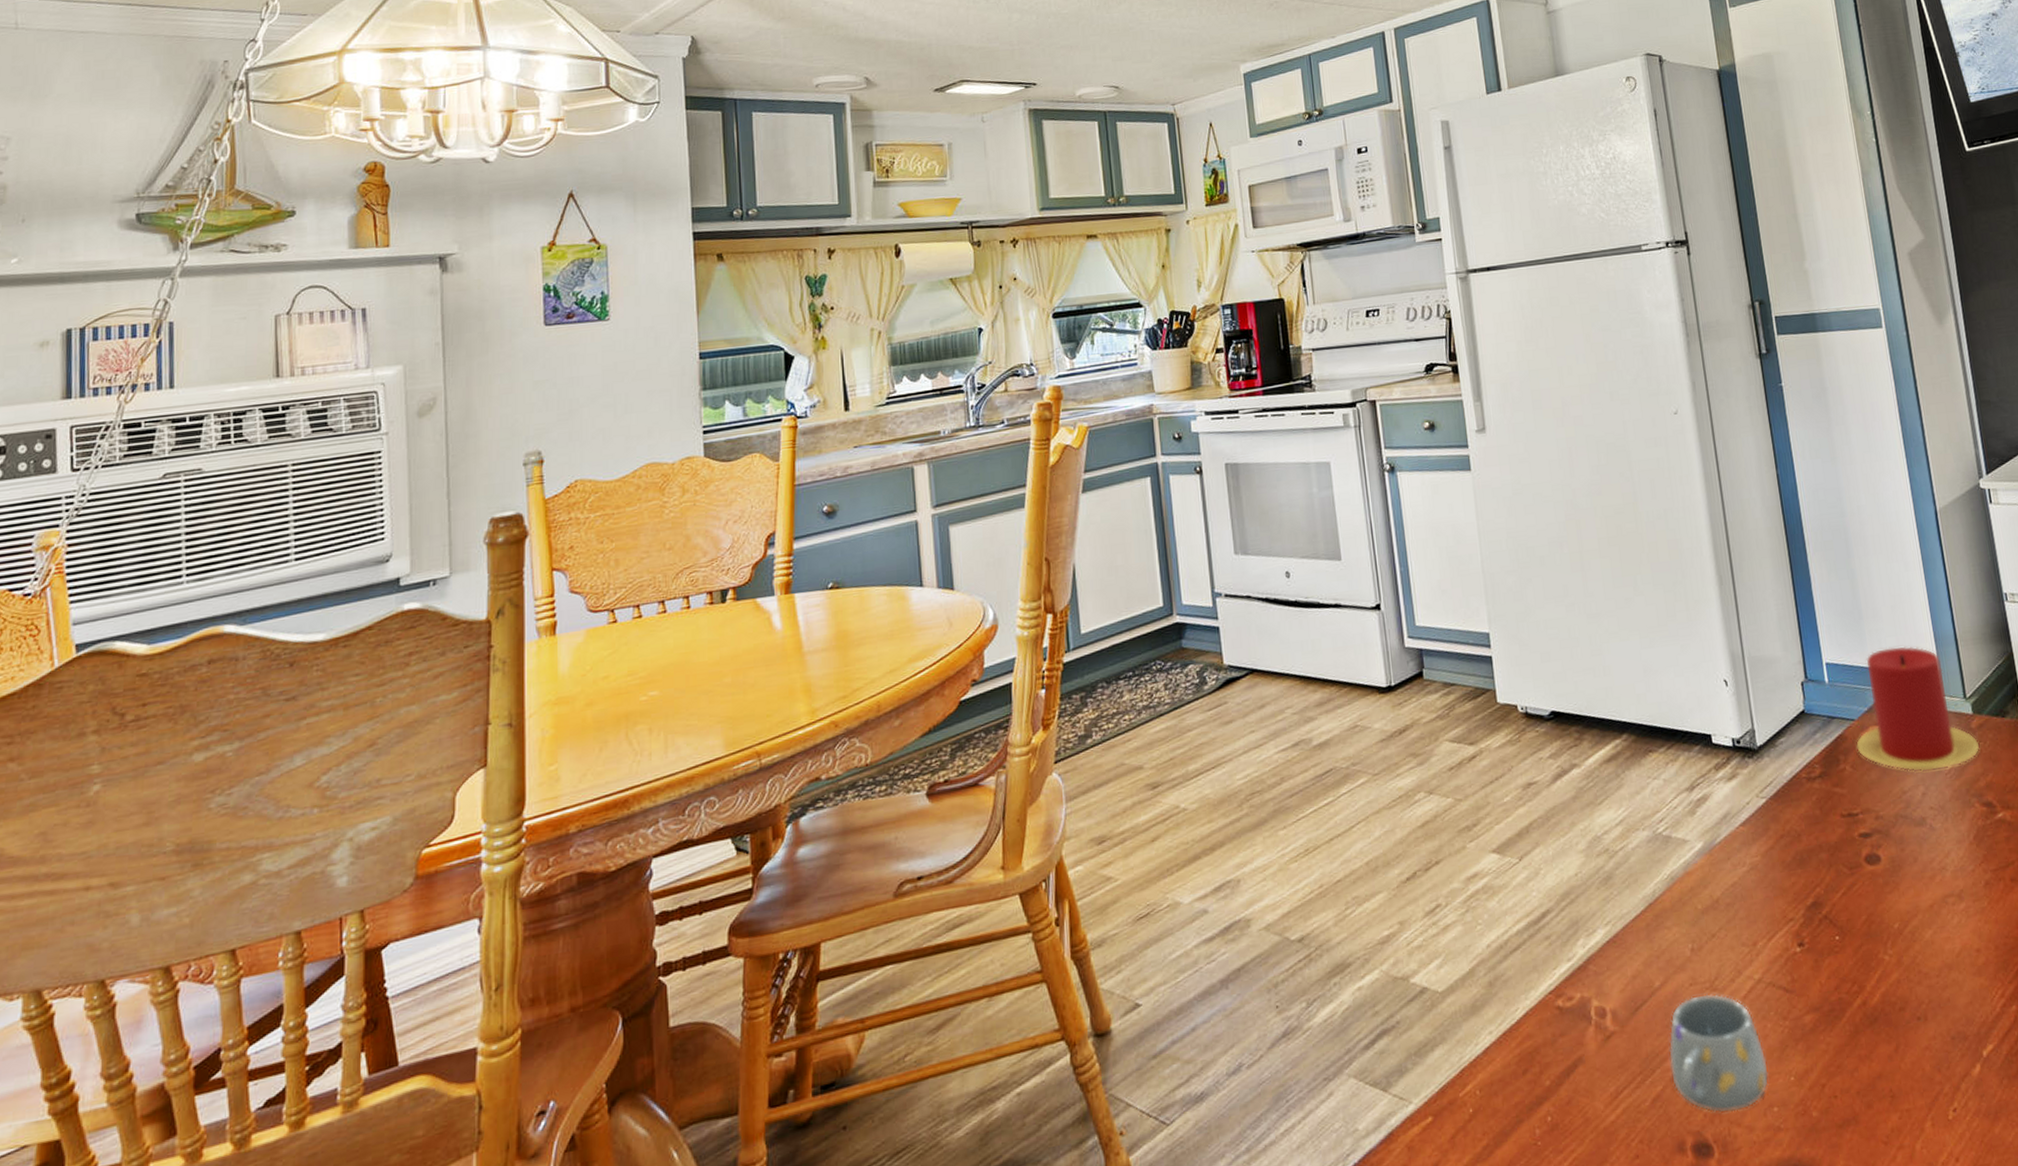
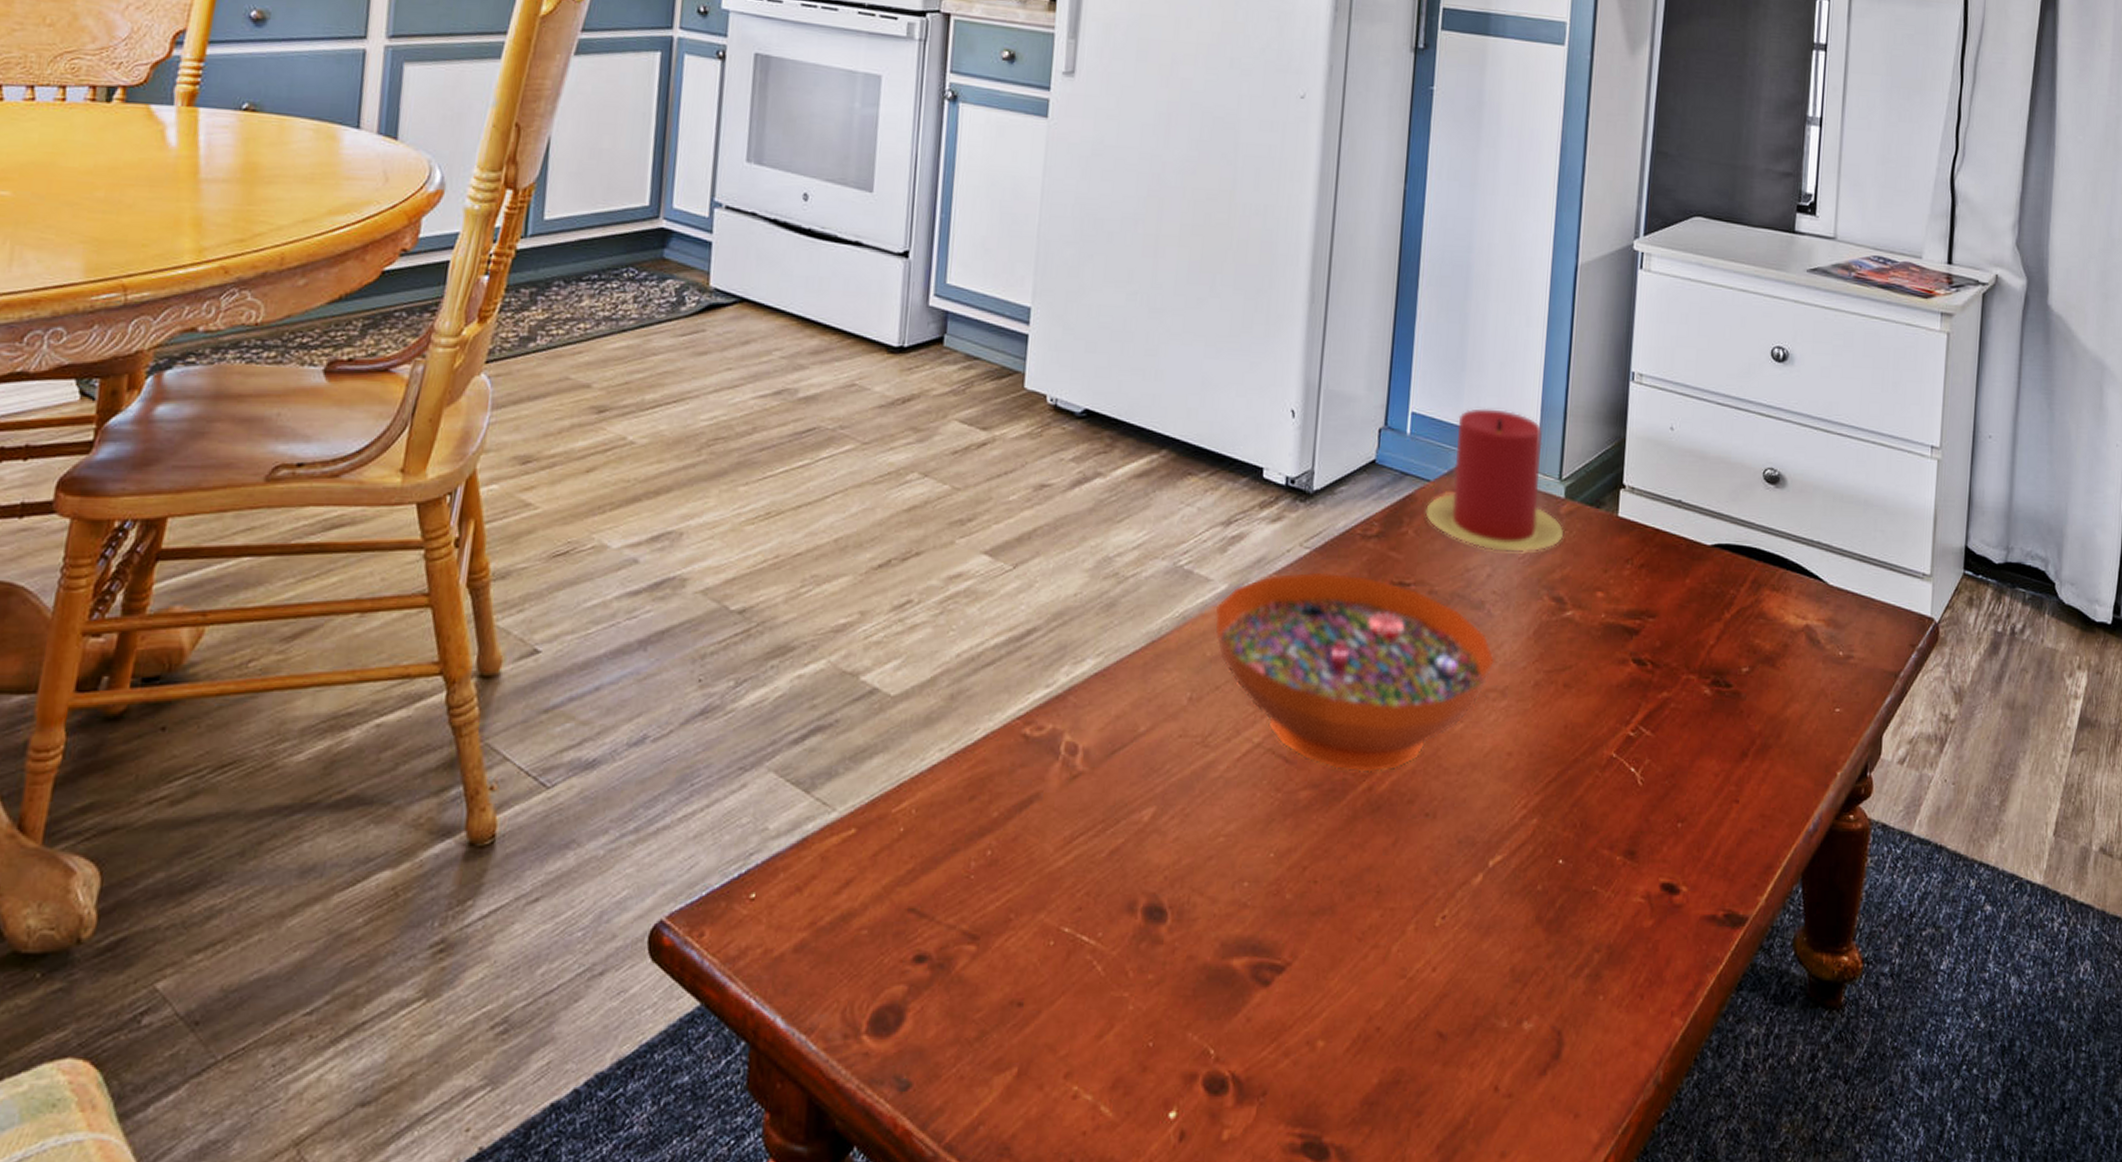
mug: present [1669,994,1769,1113] -> none [1137,749,1248,878]
decorative bowl: none [1697,814,1947,991] -> present [1214,572,1495,772]

